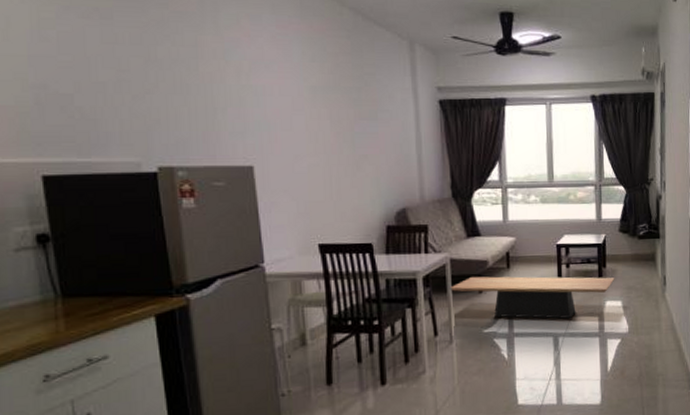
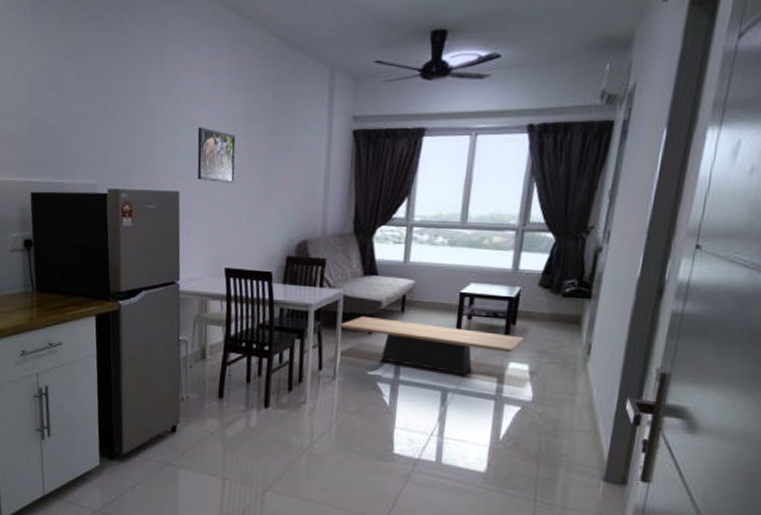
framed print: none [269,96,319,155] -> present [197,127,236,183]

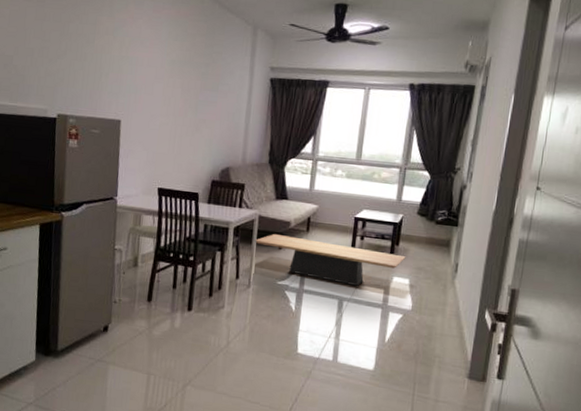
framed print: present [197,127,236,183] -> none [137,66,172,116]

